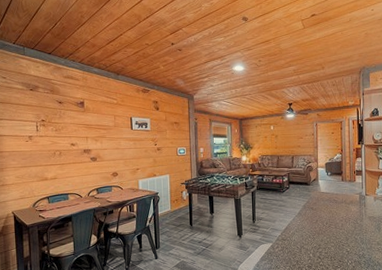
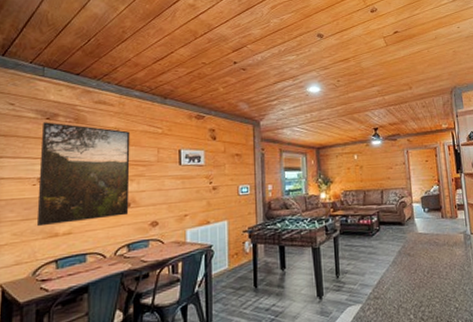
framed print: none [28,92,96,172] -> present [36,122,131,227]

